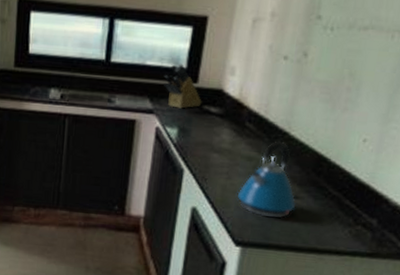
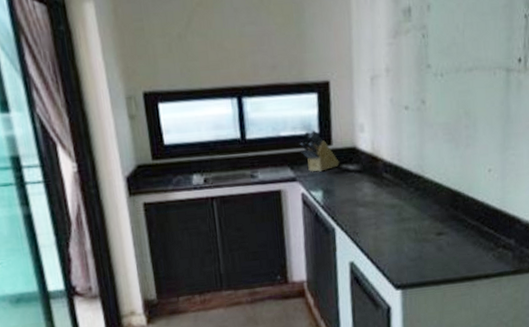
kettle: present [237,140,297,219] -> none [388,184,443,258]

